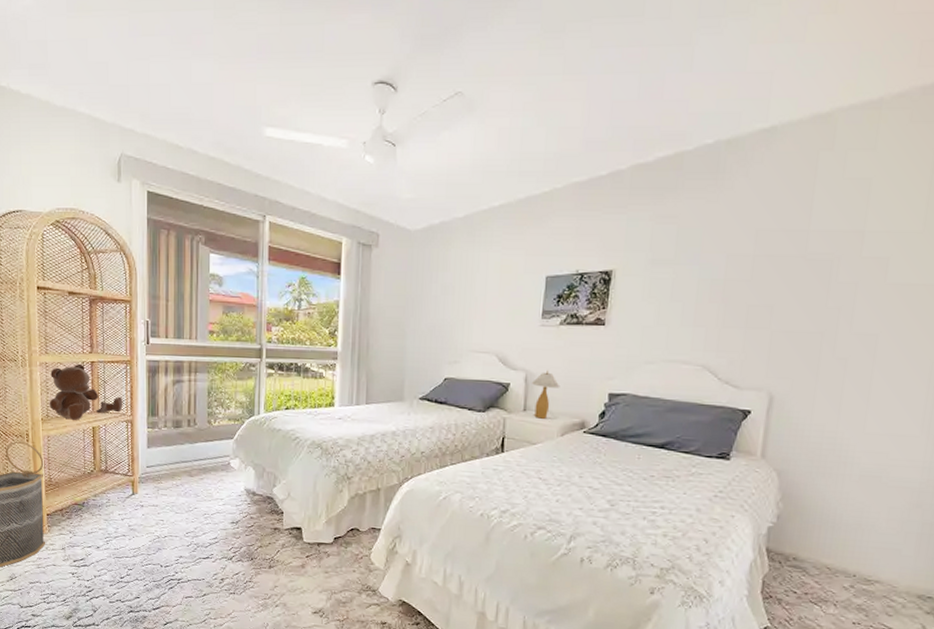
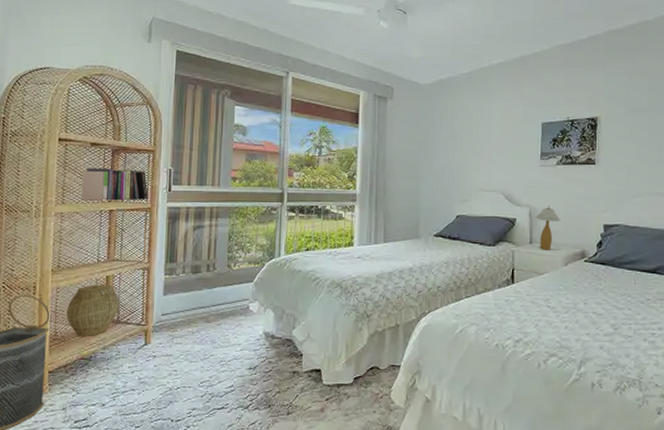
teddy bear: present [49,364,123,420] -> none [61,213,141,270]
woven basket: none [58,434,106,485] -> present [66,284,119,337]
books: none [63,317,127,353] -> present [82,167,148,201]

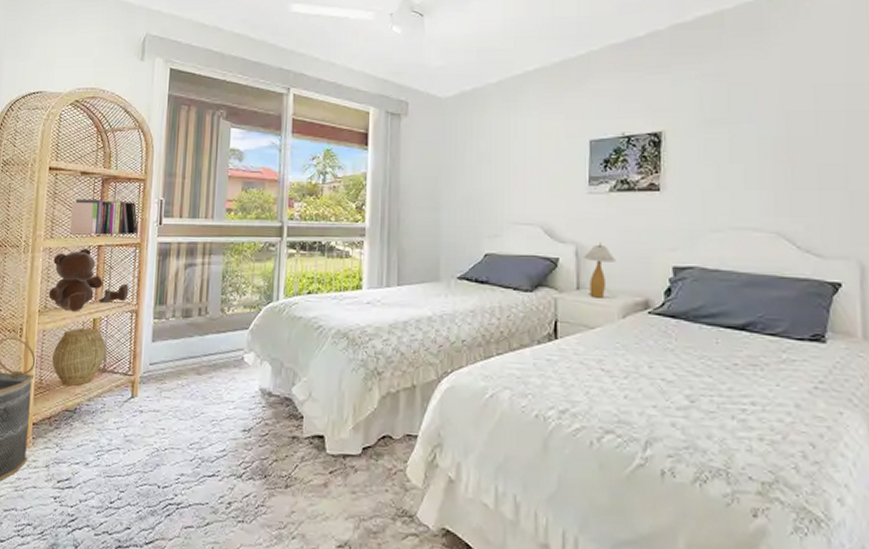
teddy bear: none [61,213,141,270] -> present [48,249,129,311]

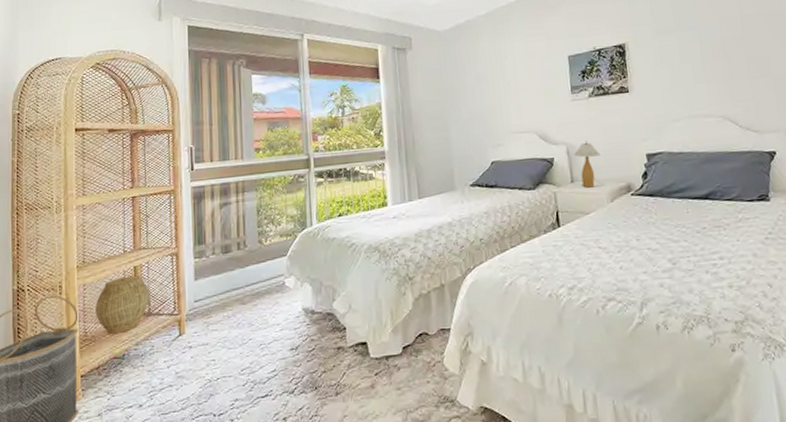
teddy bear: present [48,249,129,311] -> none [86,201,167,263]
books: present [70,199,138,235] -> none [102,152,171,190]

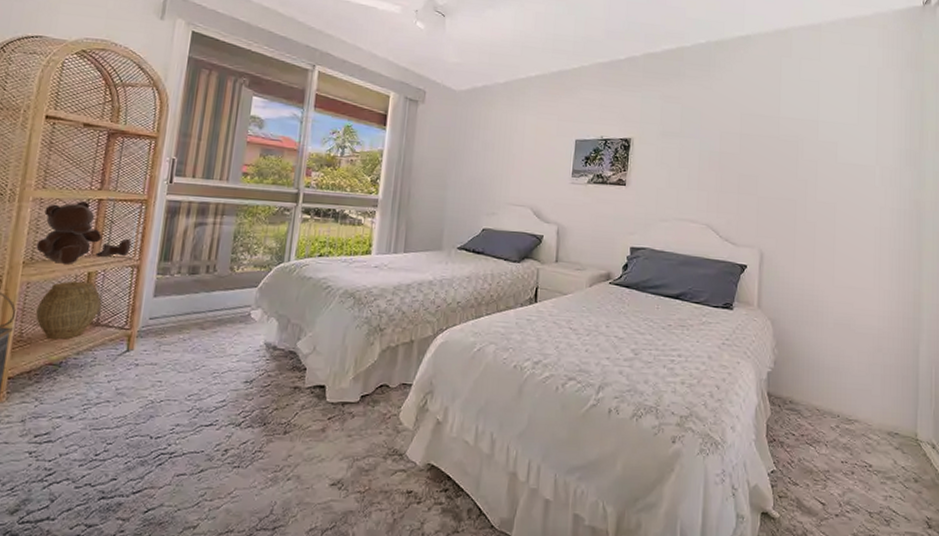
teddy bear: none [86,201,167,263] -> present [36,201,132,264]
table lamp: present [573,141,601,188] -> none [562,224,588,270]

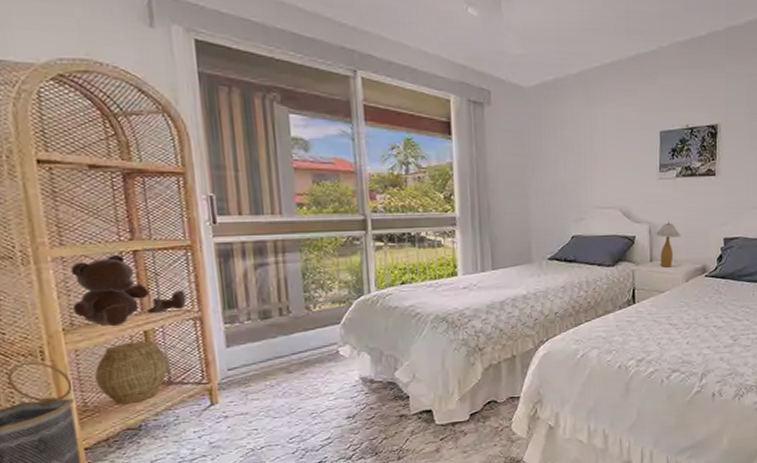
table lamp: none [562,224,588,270] -> present [655,221,681,268]

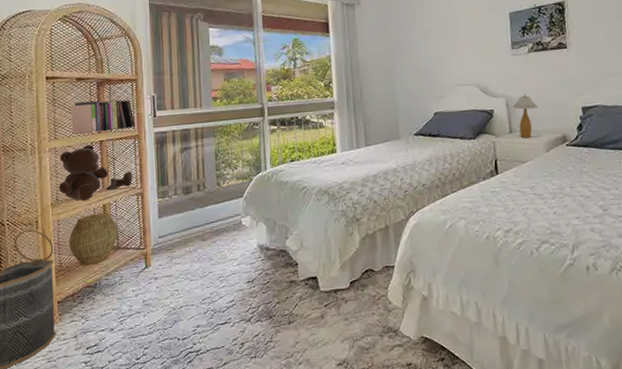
books: none [84,197,186,240] -> present [72,99,135,134]

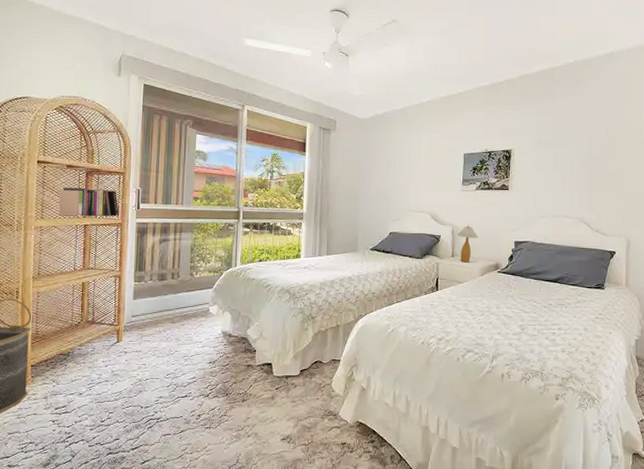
teddy bear: present [59,145,133,201] -> none [41,227,113,277]
woven basket: present [69,212,118,266] -> none [47,290,94,336]

